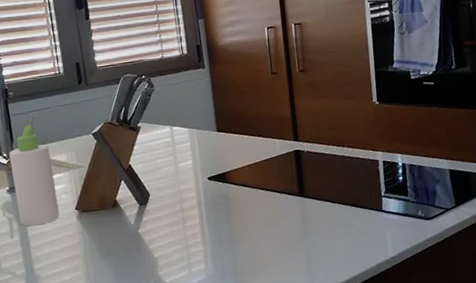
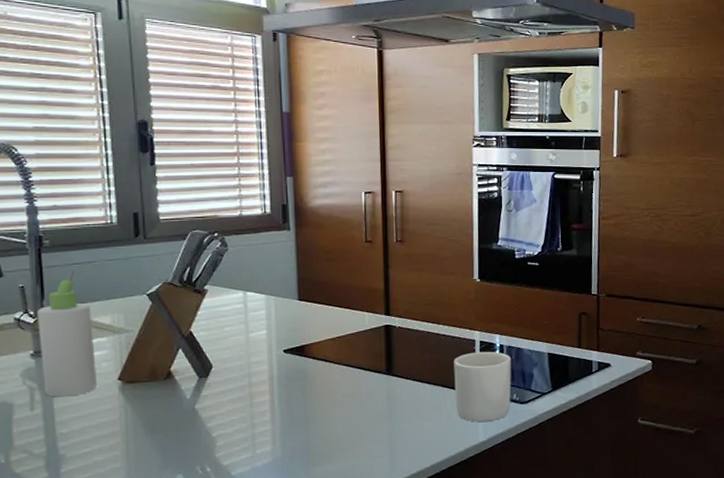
mug: none [360,170,417,239] -> present [454,351,512,423]

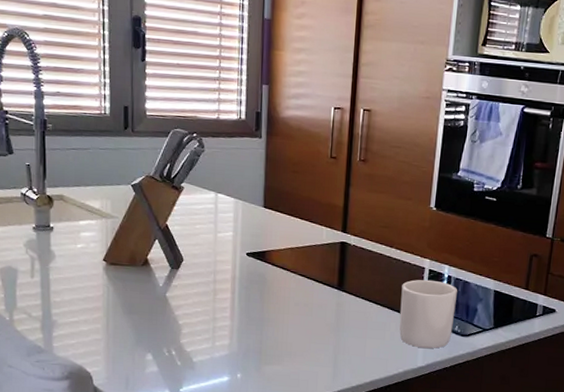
bottle: present [38,270,97,397] -> none [40,154,86,270]

